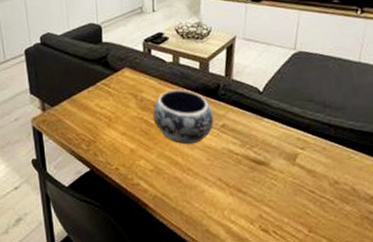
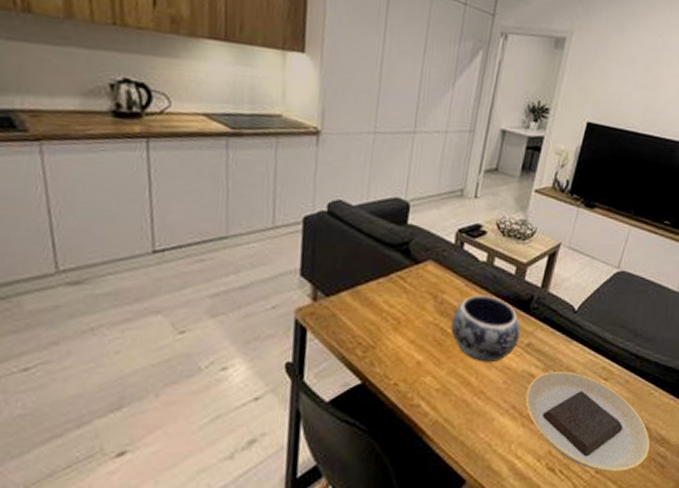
plate: none [228,145,360,231] -> present [525,370,650,472]

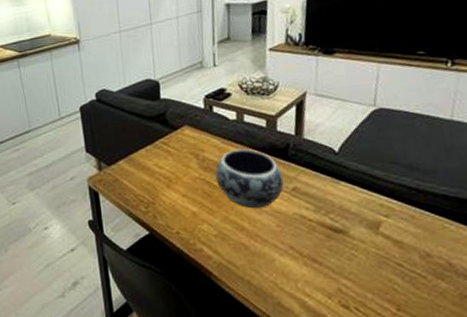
plate: present [525,370,650,472] -> none [301,211,458,310]

